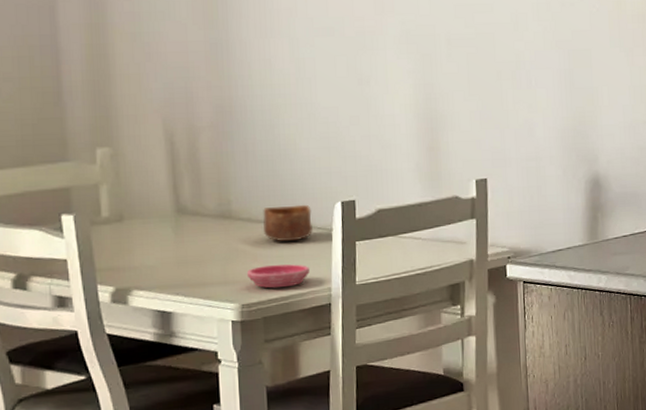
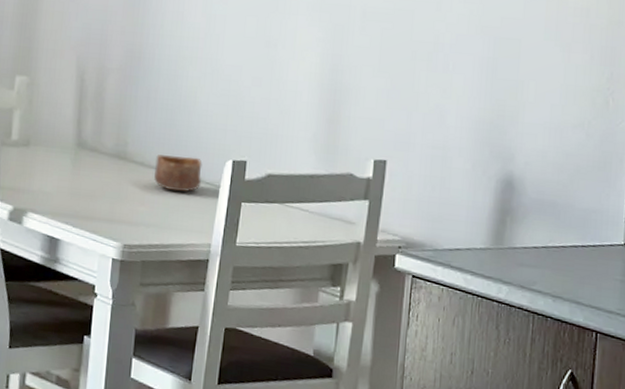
saucer: present [246,264,309,289] -> none [132,210,192,236]

